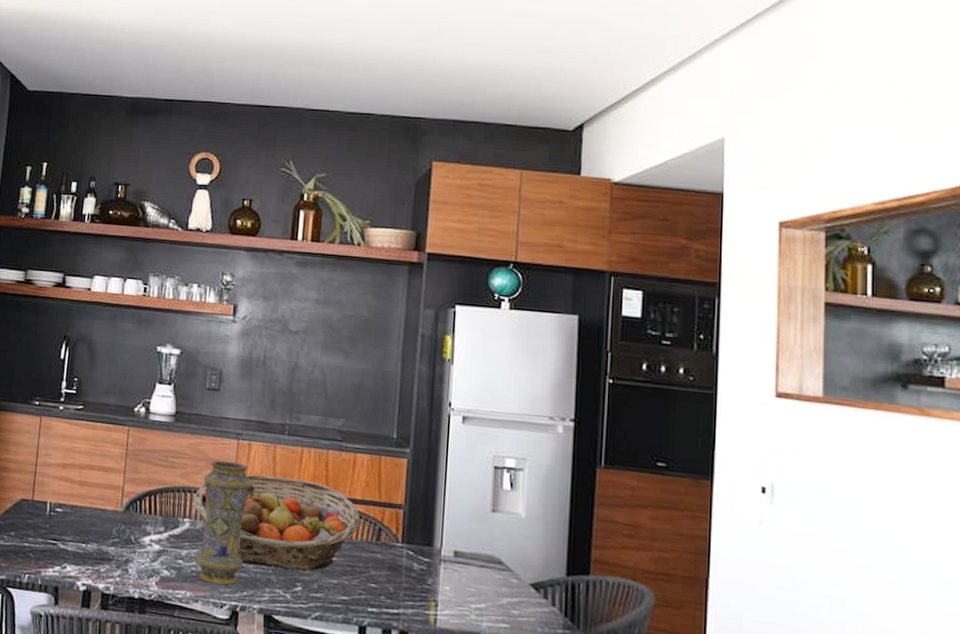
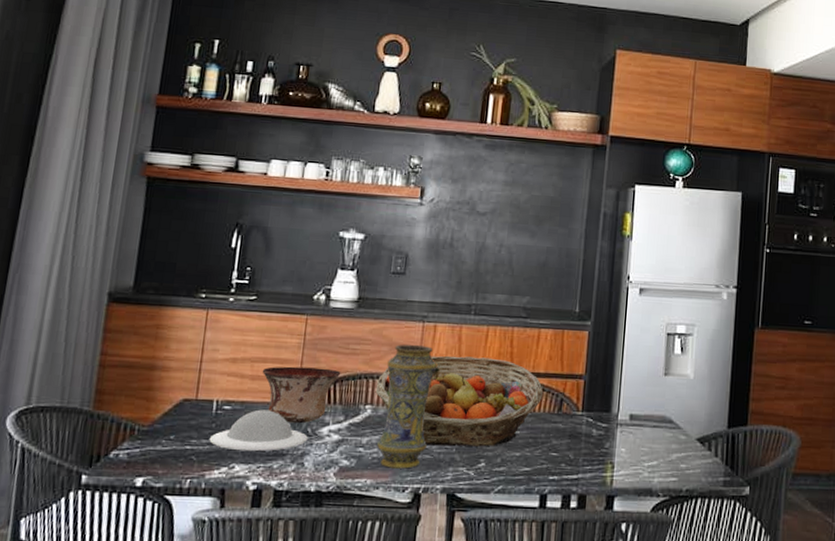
bowler hat: none [44,514,131,555] -> present [209,409,308,452]
bowl: none [89,474,161,531] -> present [262,366,341,424]

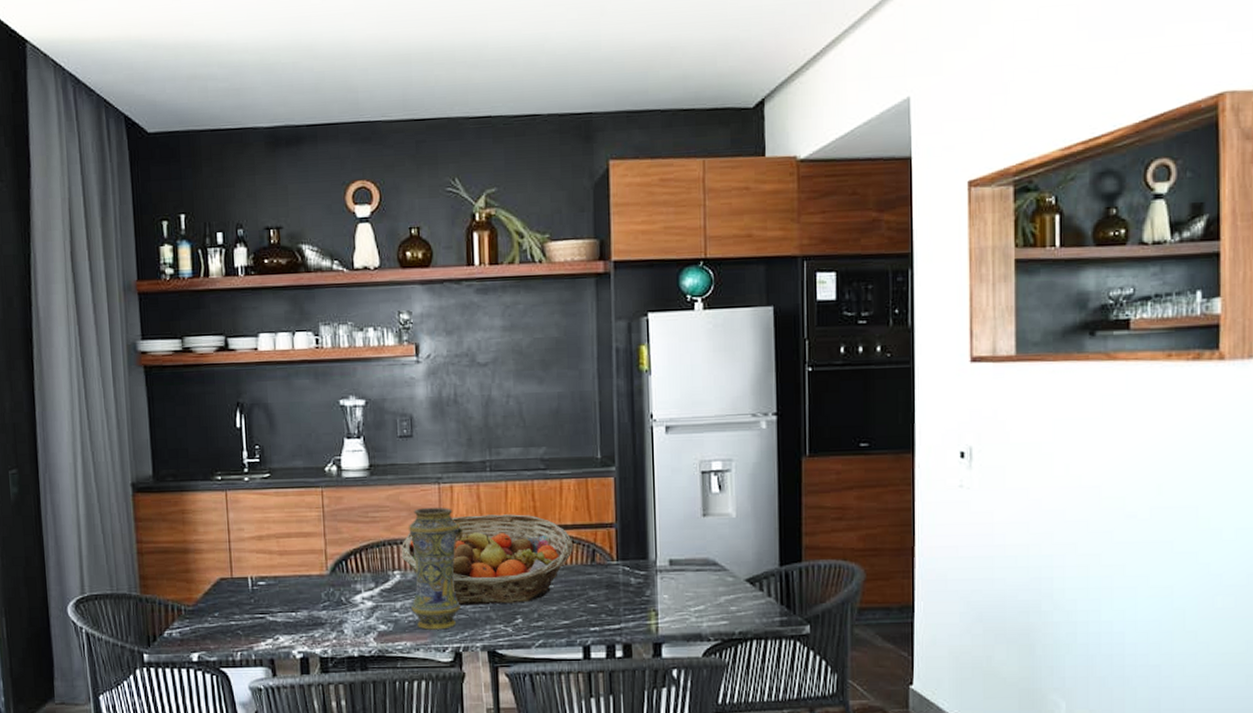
bowler hat: present [209,409,308,452] -> none [250,582,343,623]
bowl: present [262,366,341,424] -> none [288,538,365,594]

